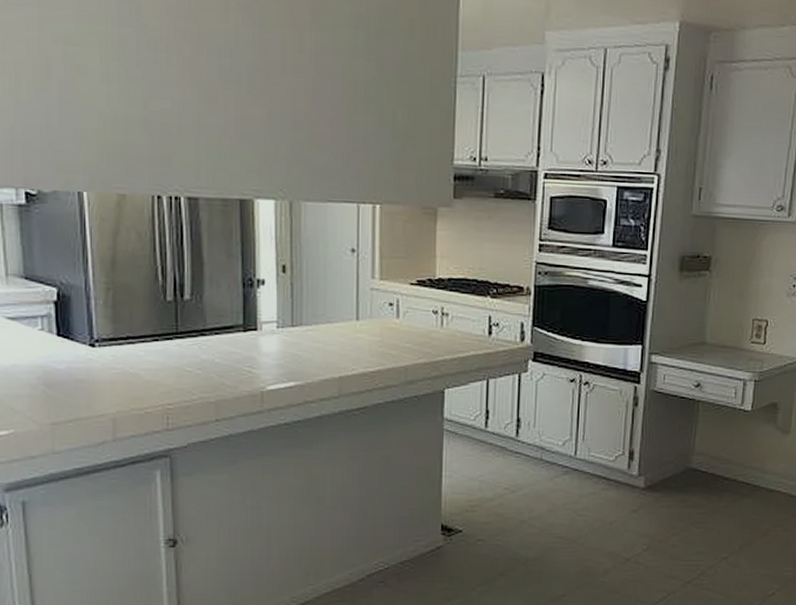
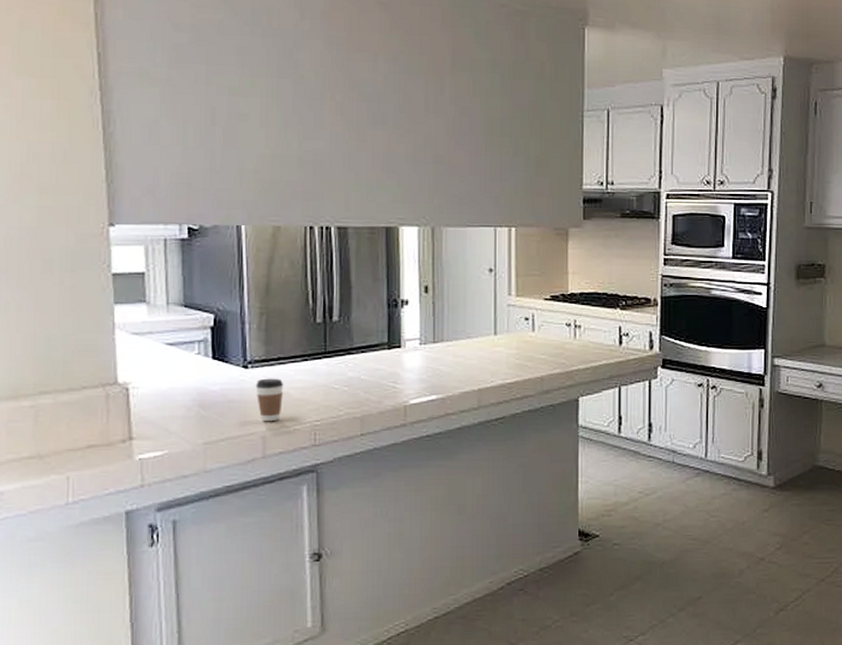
coffee cup: none [104,358,134,404] -> present [255,378,284,422]

